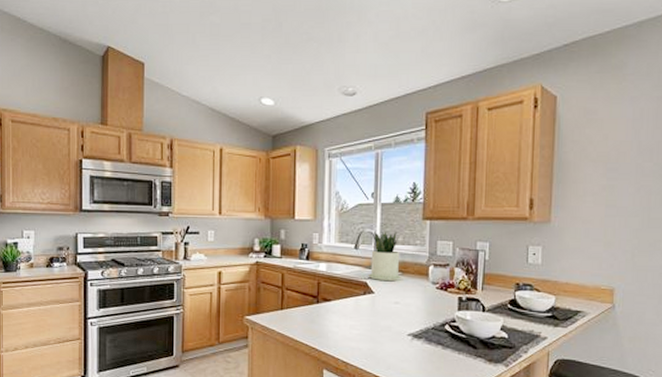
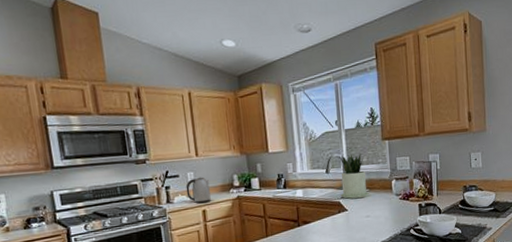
kettle: none [204,236,229,265] -> present [186,177,211,204]

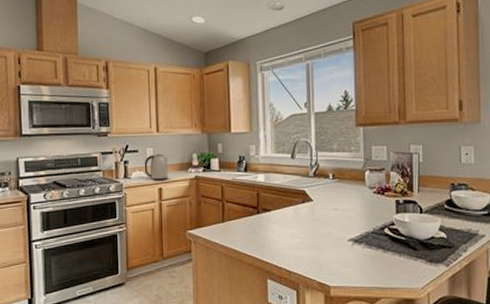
planter: present [340,154,370,199] -> none [306,140,339,189]

